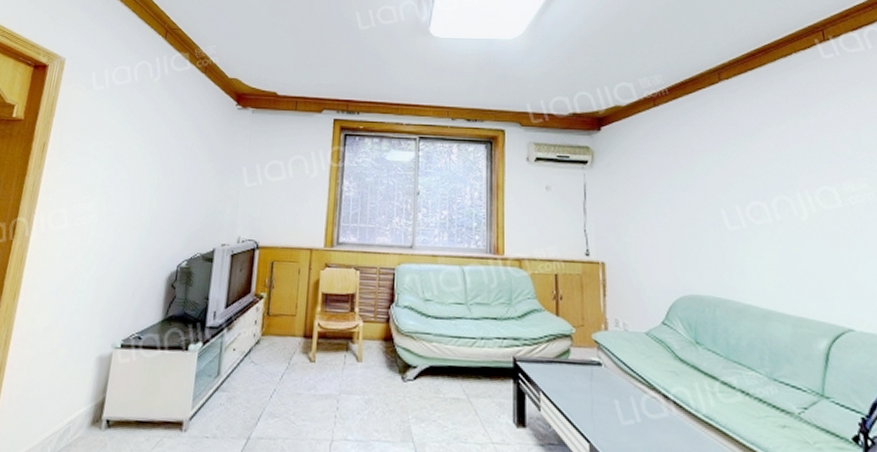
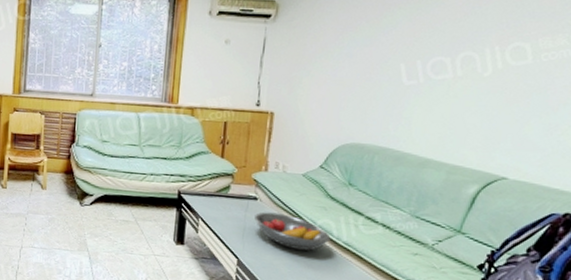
fruit bowl: none [601,380,689,429] -> present [254,212,331,251]

